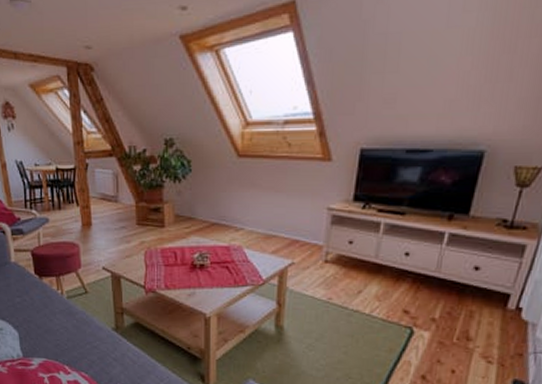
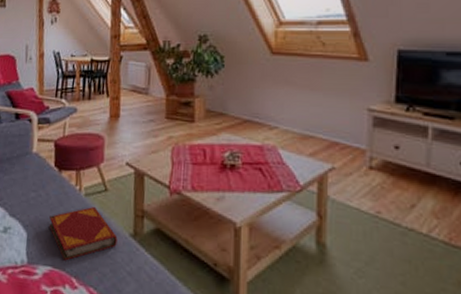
hardback book: none [37,306,101,353] -> present [49,206,118,261]

